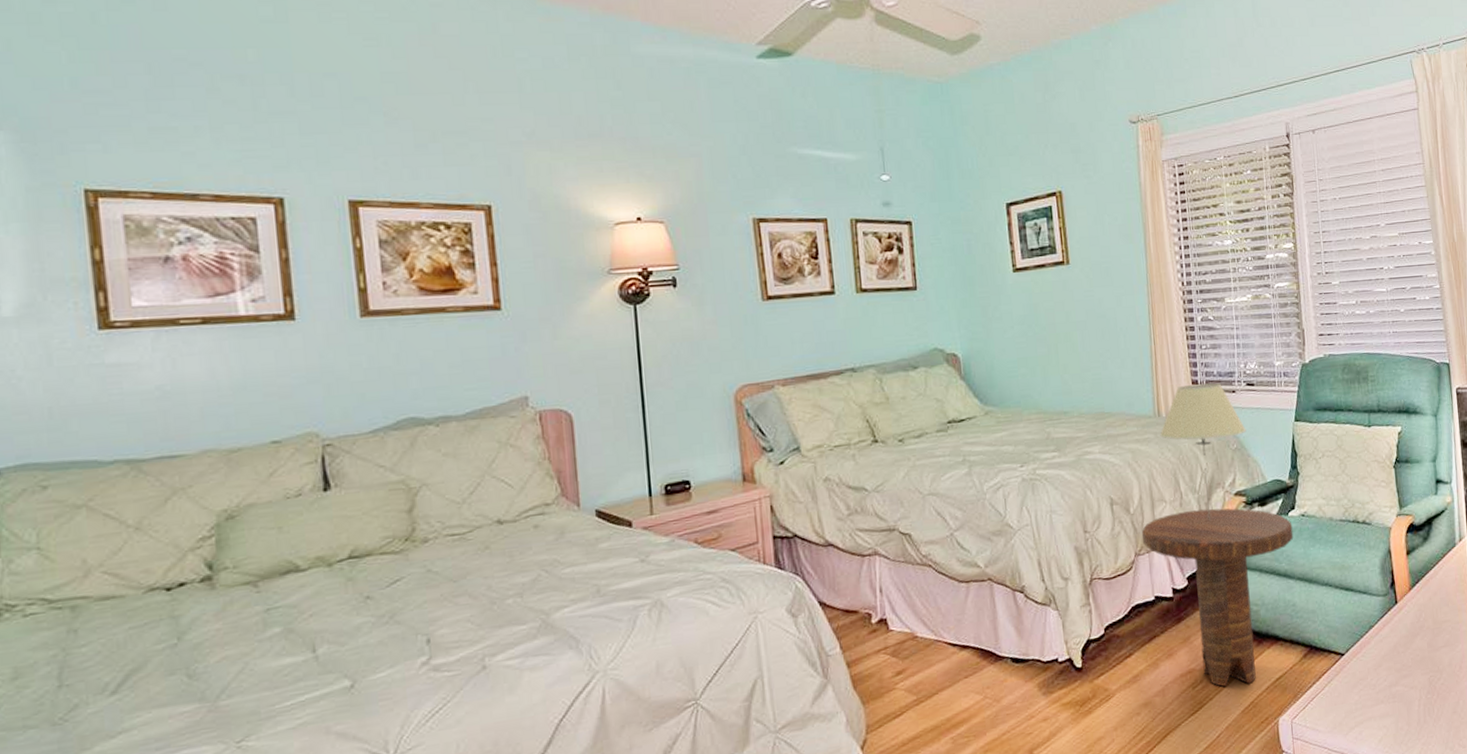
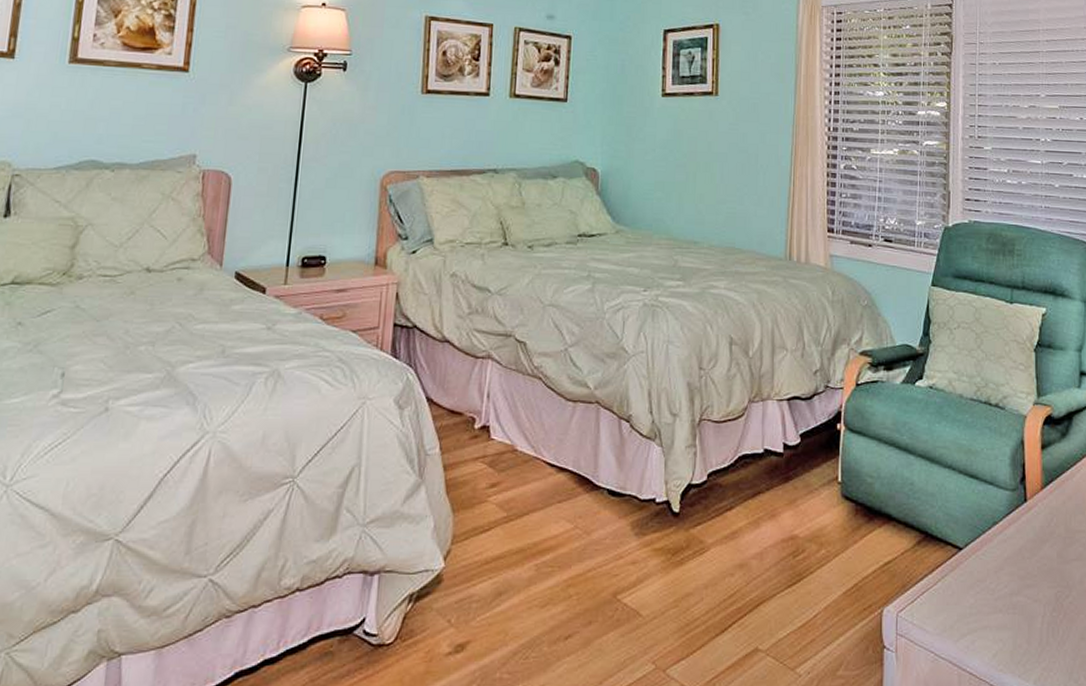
side table: present [1142,508,1294,687] -> none [759,363,919,563]
table lamp: present [1160,383,1247,520] -> none [788,232,879,377]

